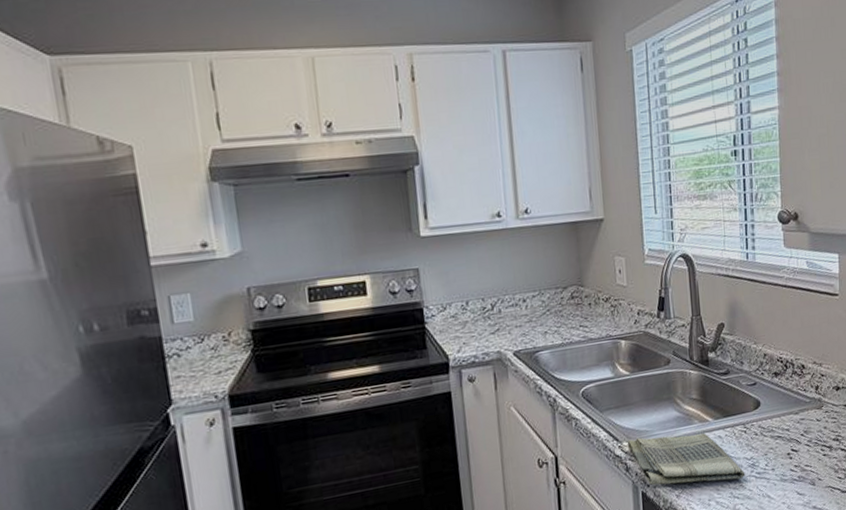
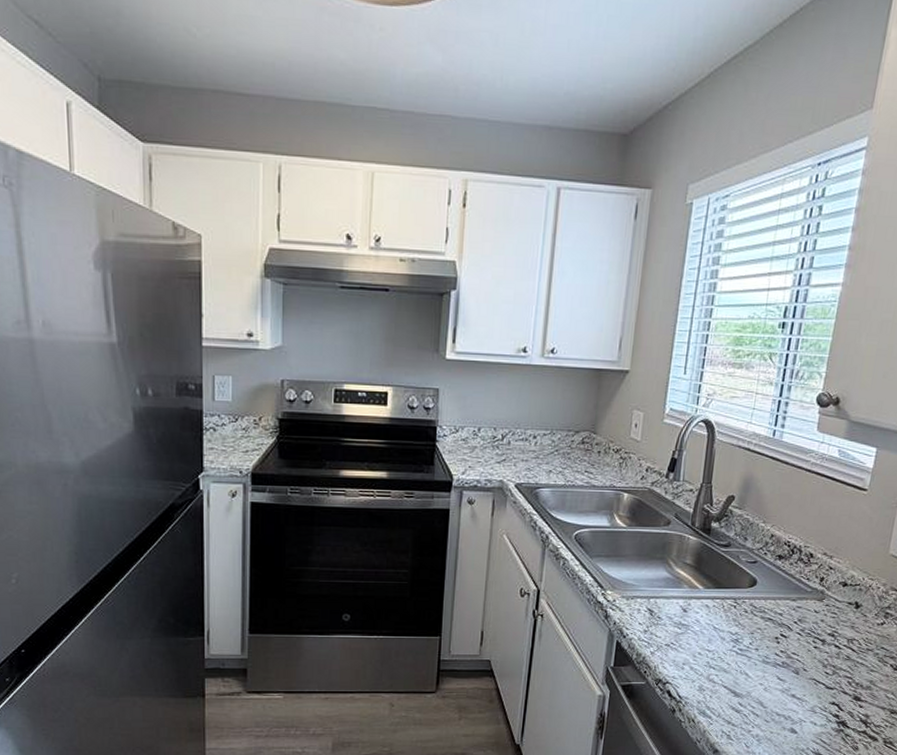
dish towel: present [627,433,745,486] -> none [611,589,726,651]

